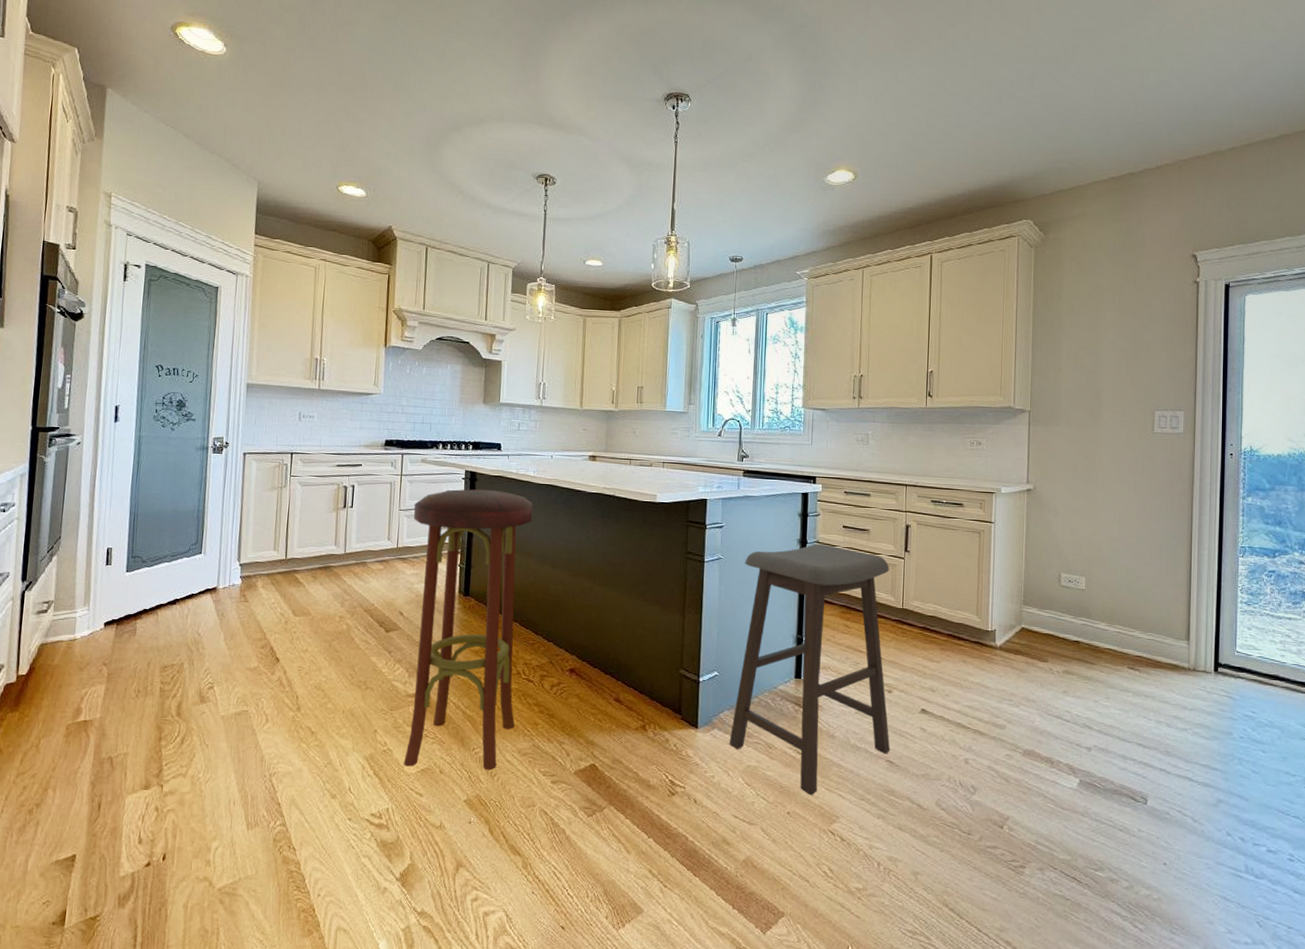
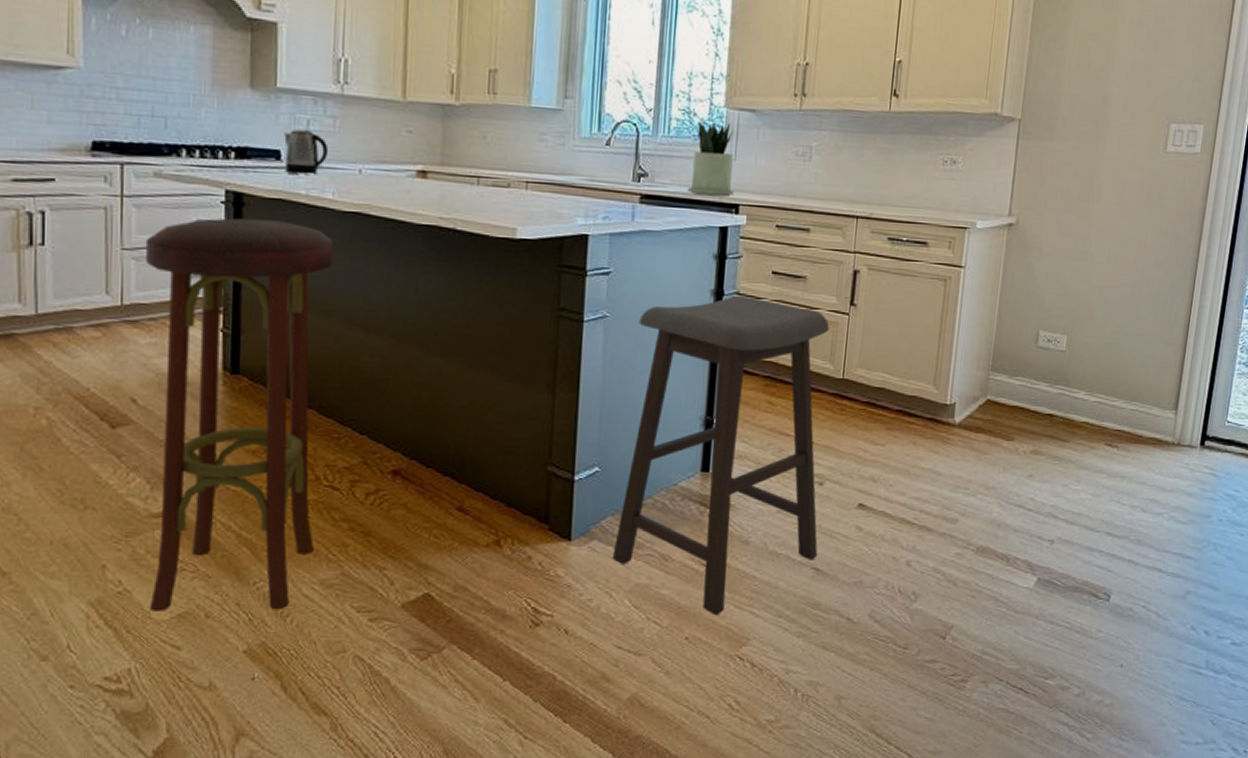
kettle: none [503,429,532,460] -> present [284,128,329,175]
planter: none [777,417,812,471] -> present [687,121,735,197]

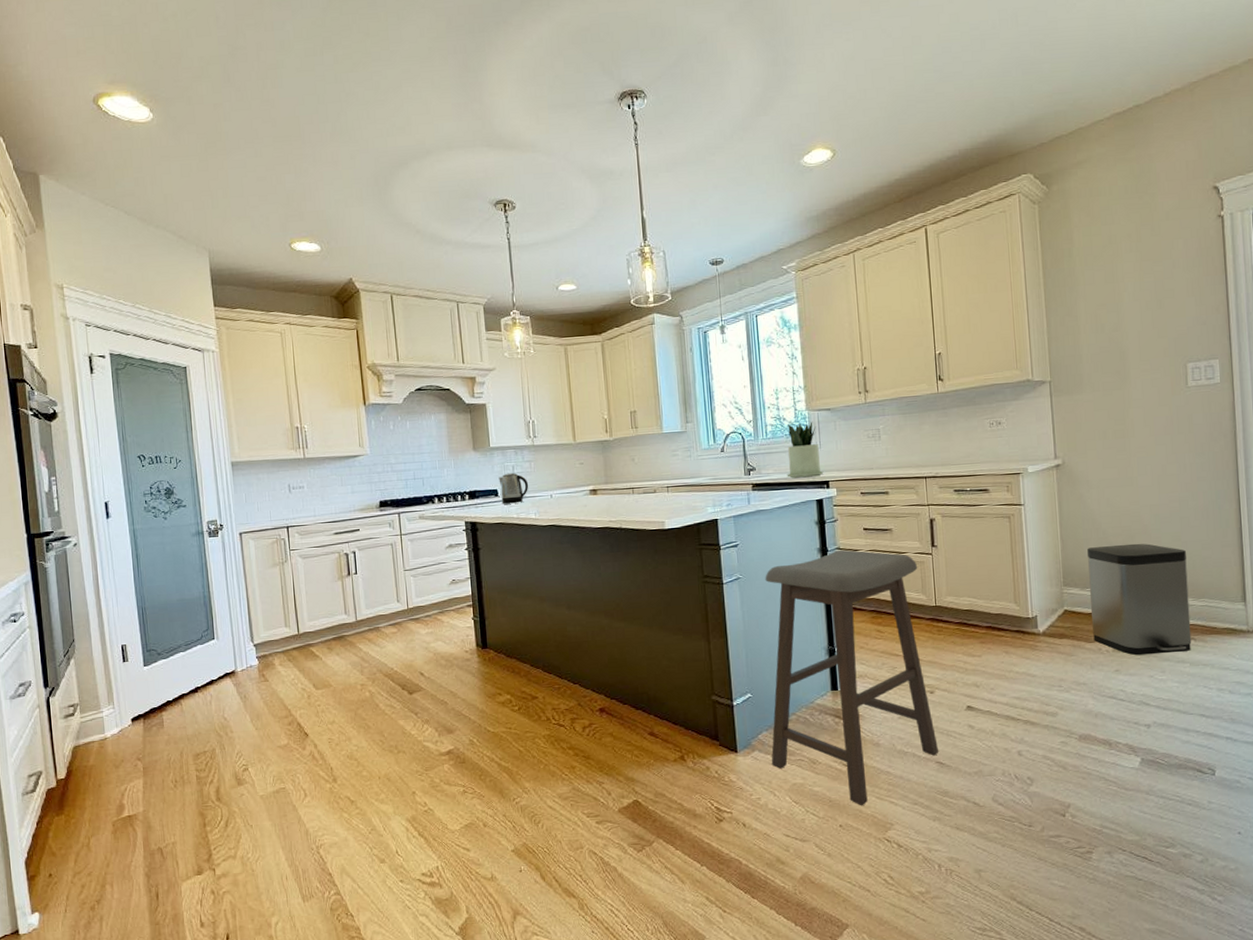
bar stool: present [145,218,334,611] -> none [418,537,551,824]
pedal bin: none [1012,328,1129,461] -> present [1086,543,1192,656]

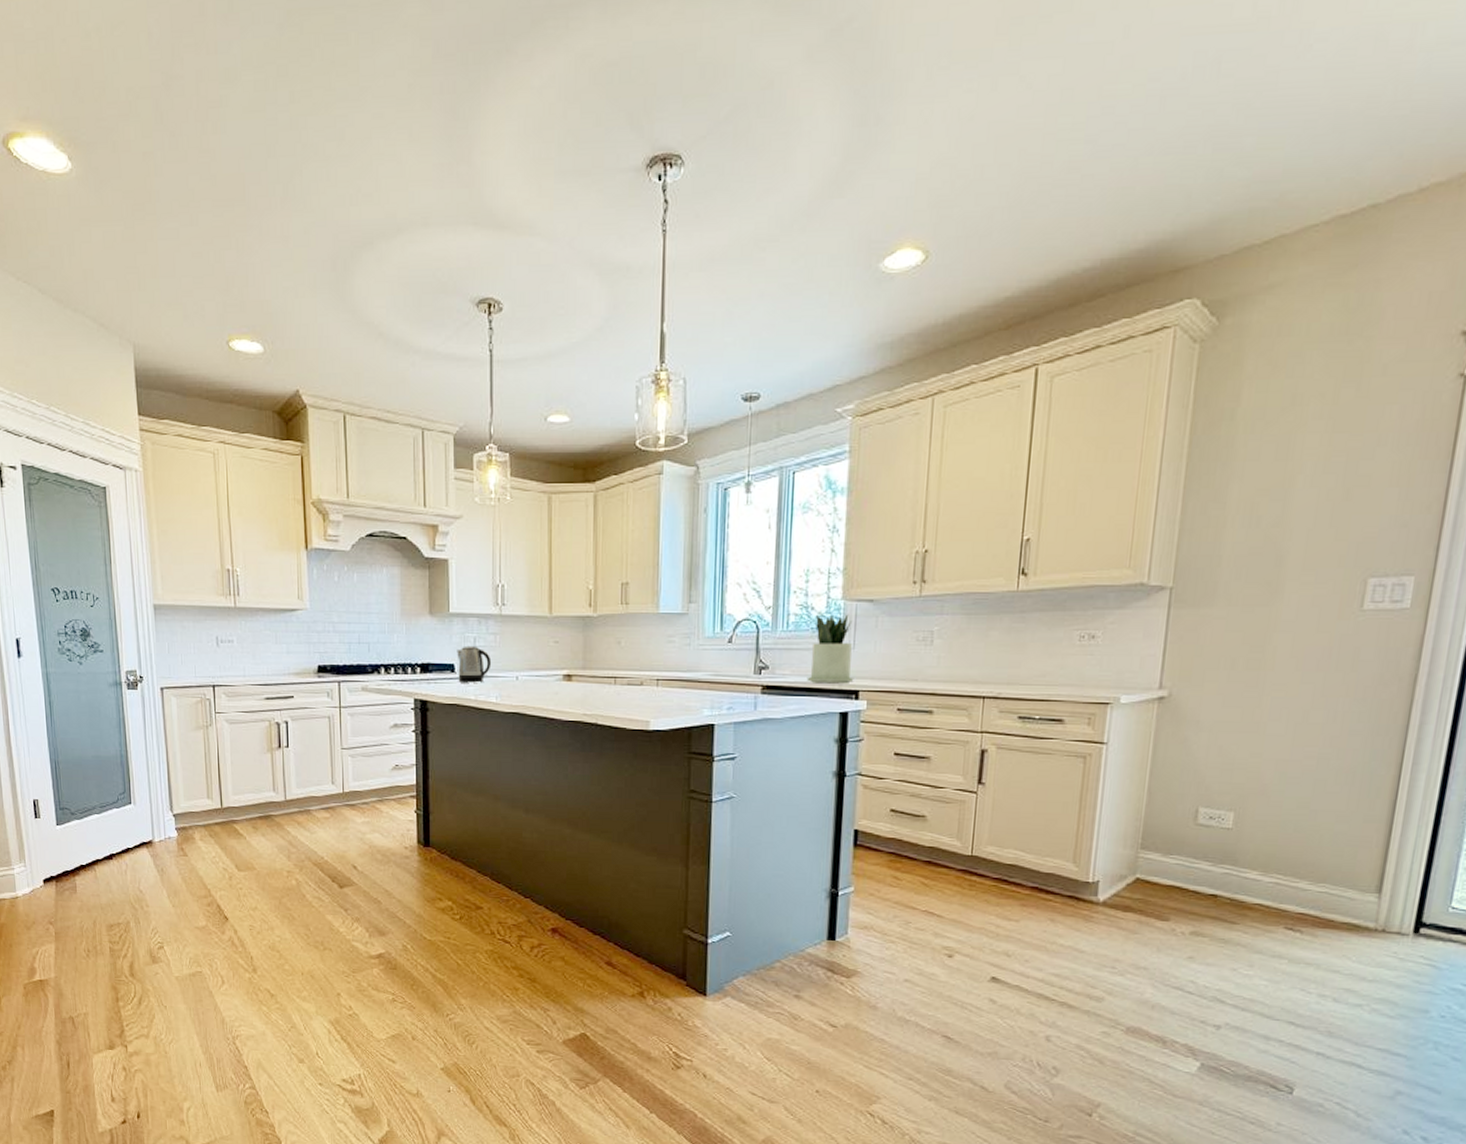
bar stool: present [765,549,939,805] -> none [744,776,957,1072]
pedal bin: present [1086,543,1192,656] -> none [1167,805,1314,945]

